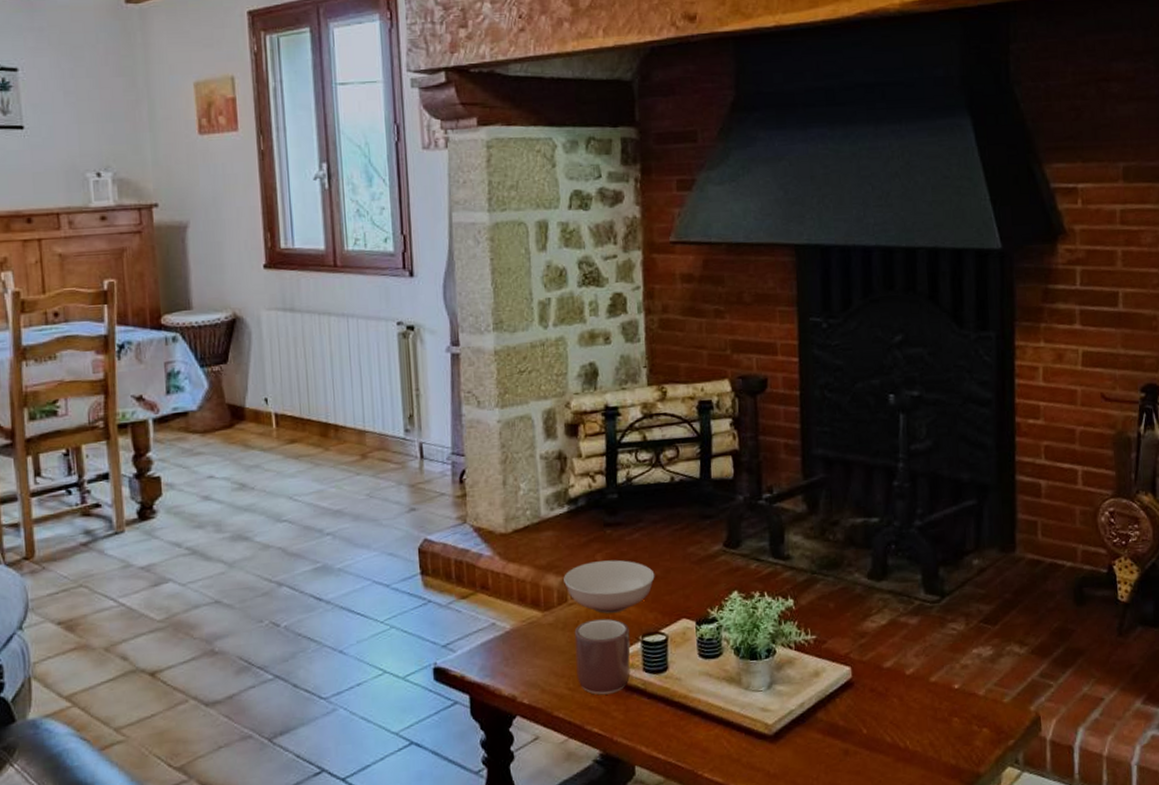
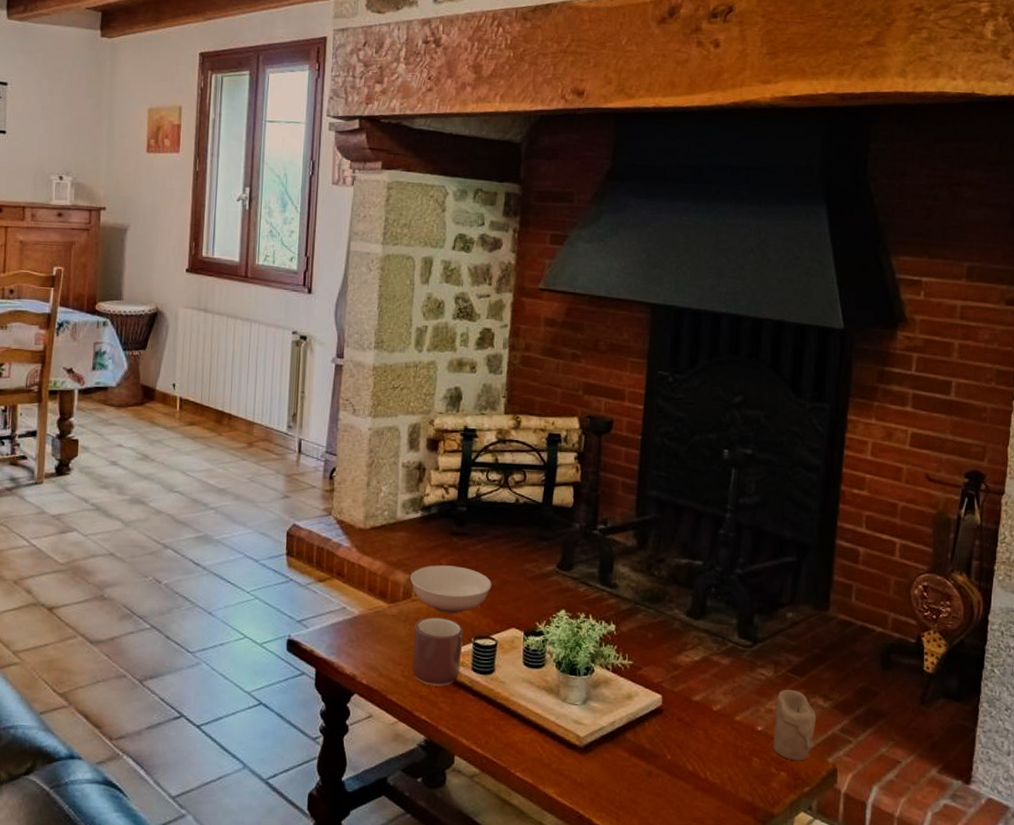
candle: none [971,640,1014,715] -> present [773,689,817,761]

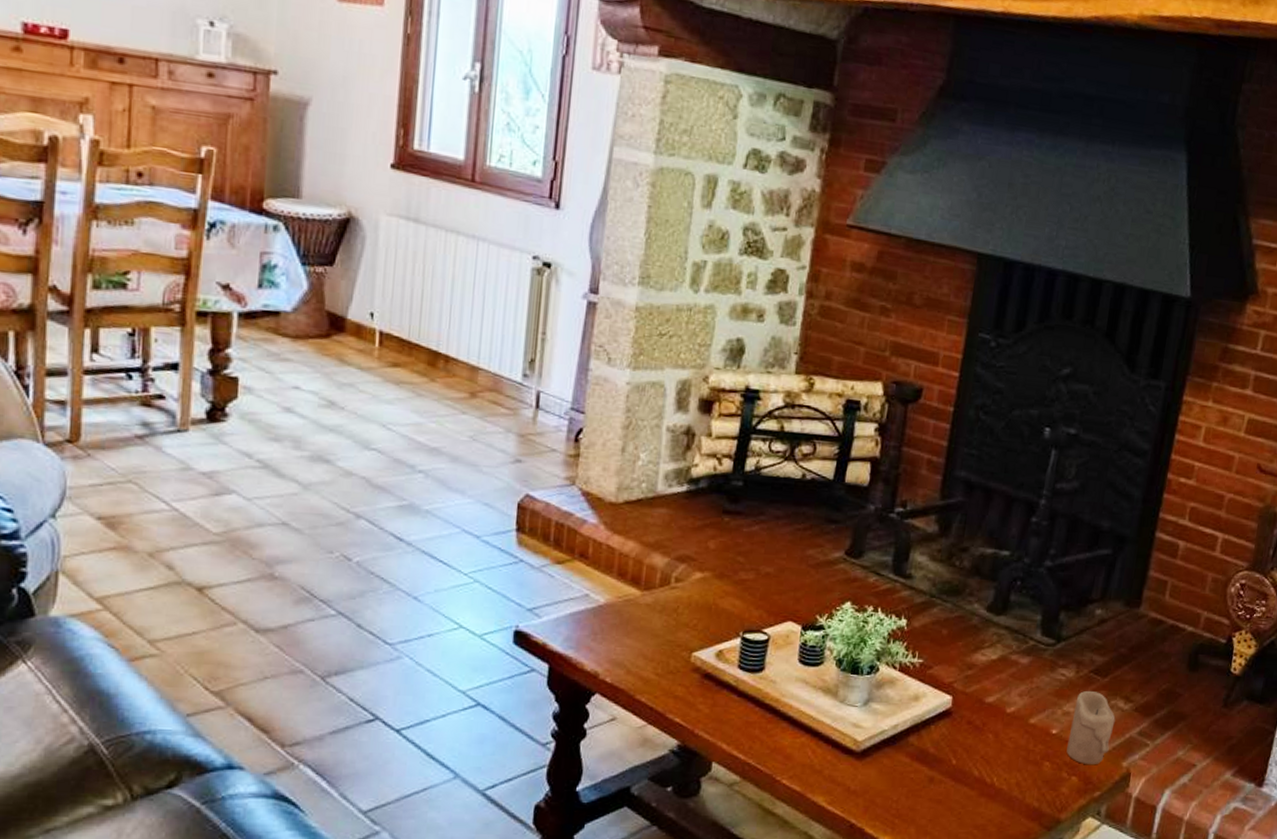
bowl: present [410,565,492,614] -> none [670,547,768,604]
mug: present [412,617,464,687] -> none [667,607,731,686]

